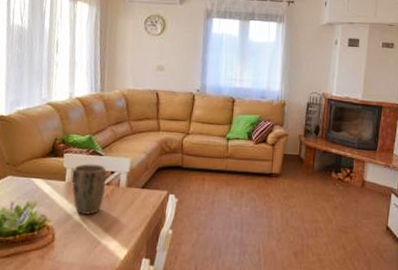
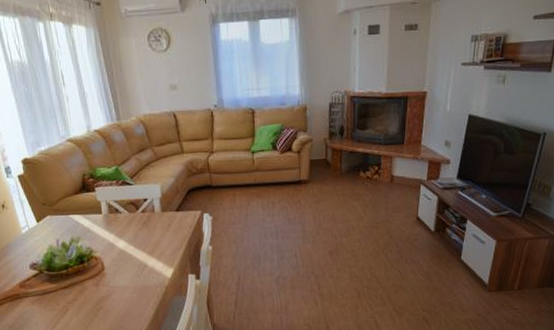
plant pot: present [72,164,106,215] -> none [108,194,142,242]

